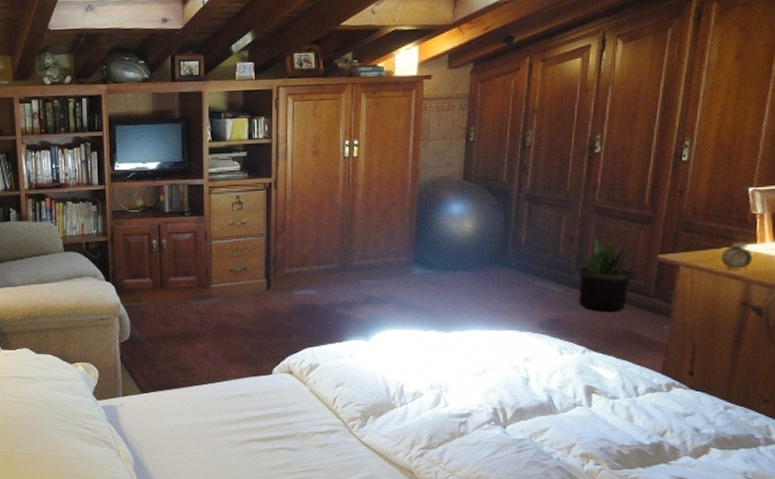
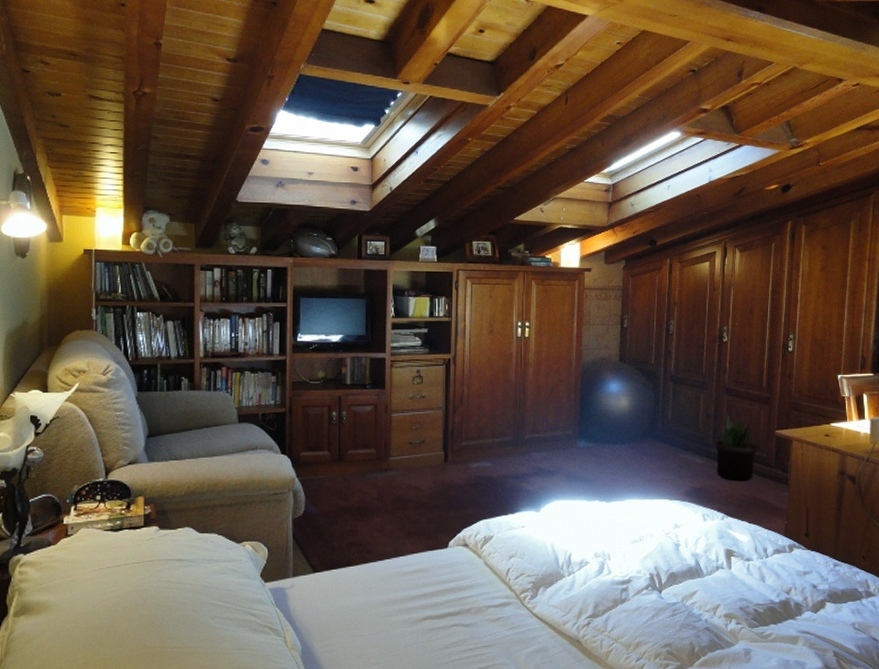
alarm clock: present [720,236,753,271] -> none [822,415,845,445]

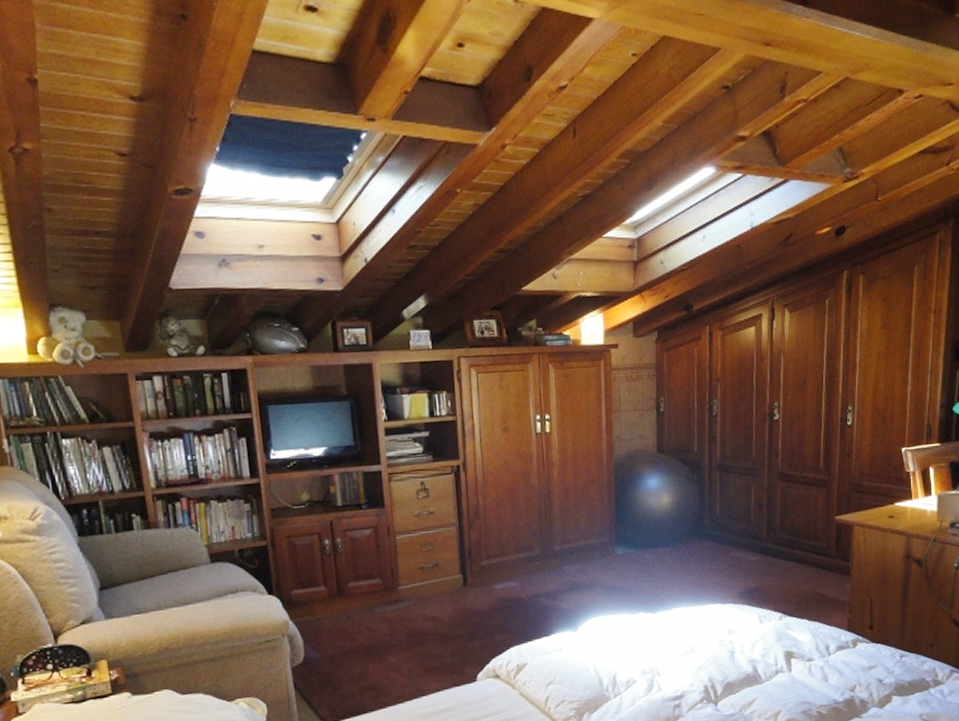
planter: present [715,413,756,480] -> none [769,501,815,576]

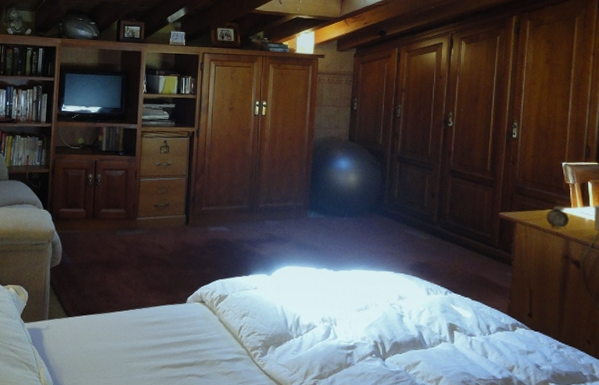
alarm clock: none [885,493,910,527] -> present [546,201,569,230]

